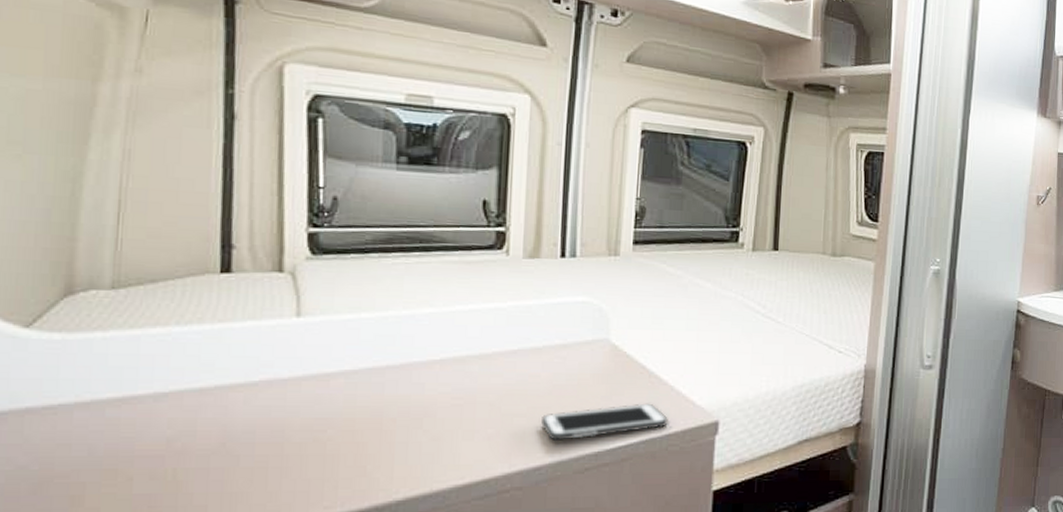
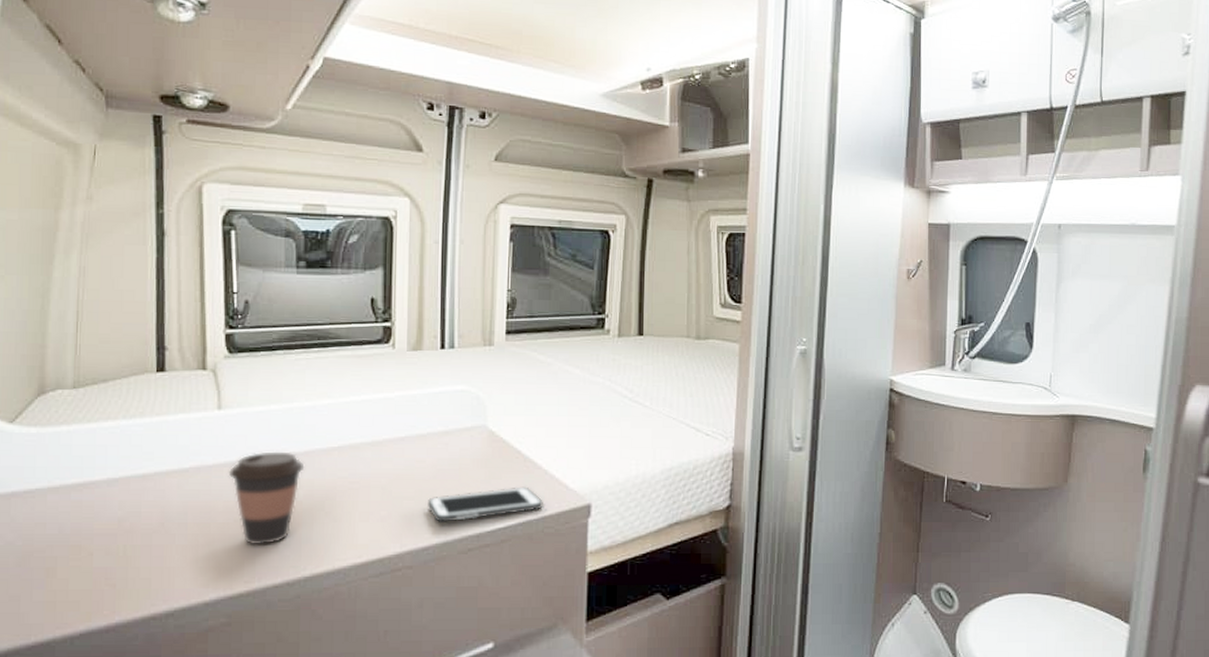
coffee cup: none [307,364,400,467] -> present [228,451,305,546]

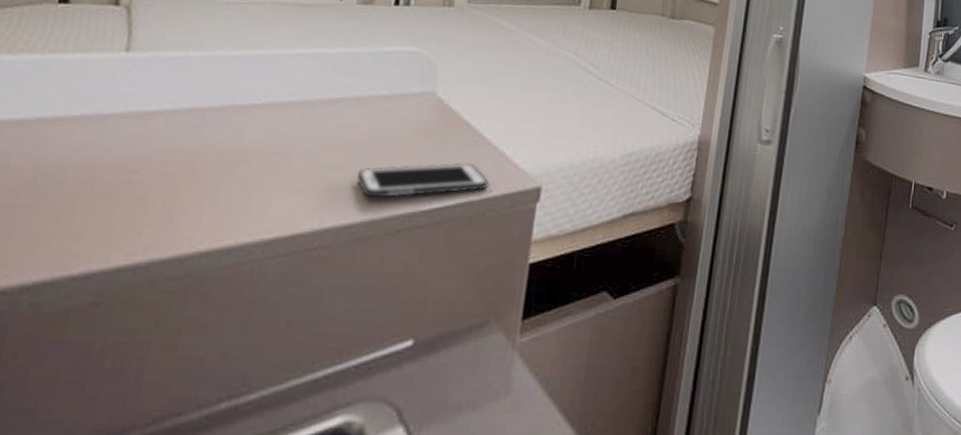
coffee cup: present [228,451,305,546] -> none [126,103,220,212]

